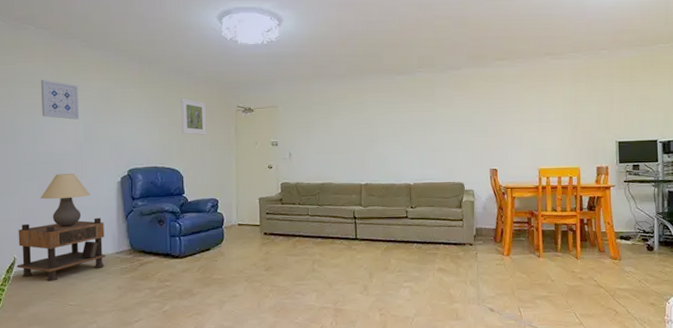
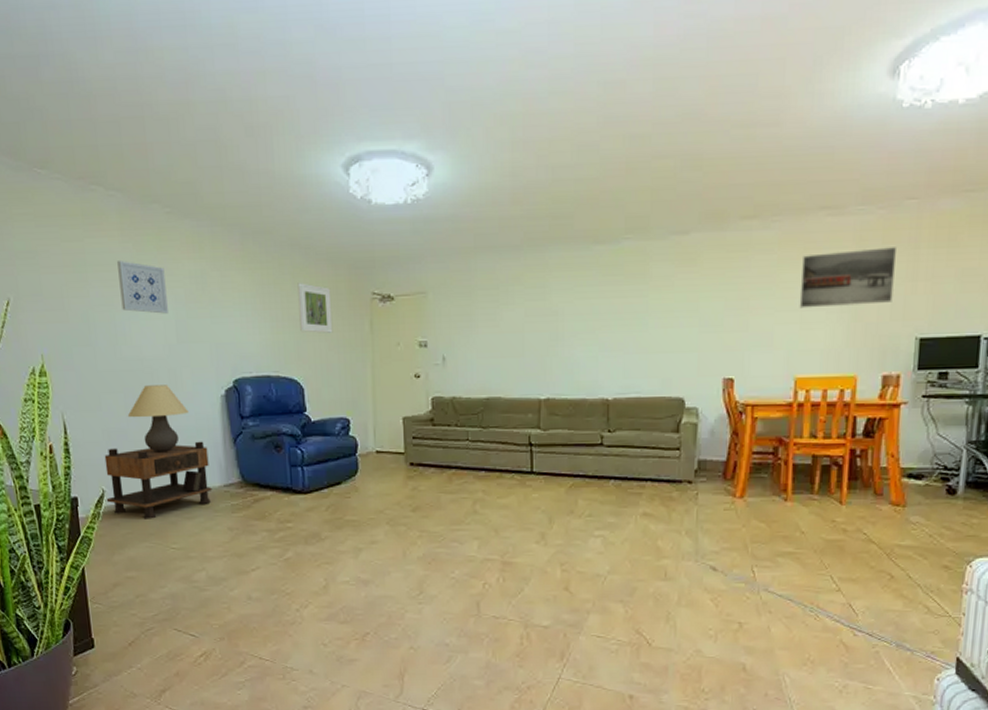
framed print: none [537,81,598,121] -> present [799,247,898,309]

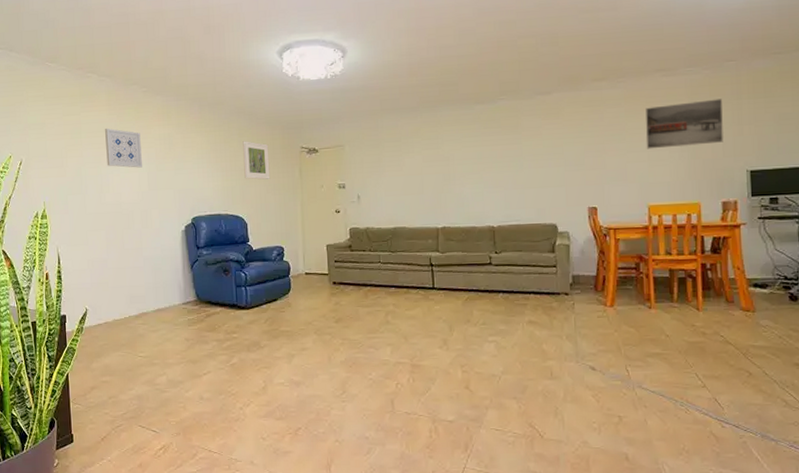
nightstand: present [104,441,212,519] -> none [88,268,173,332]
table lamp: present [127,385,189,452] -> none [108,223,156,277]

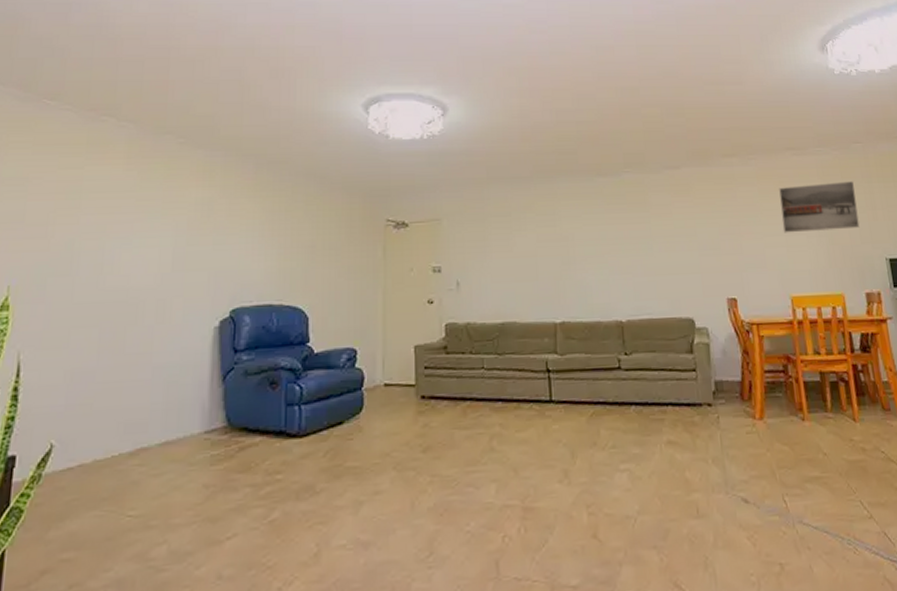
wall art: present [105,128,142,168] -> none [114,188,169,241]
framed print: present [243,141,271,180] -> none [309,210,345,260]

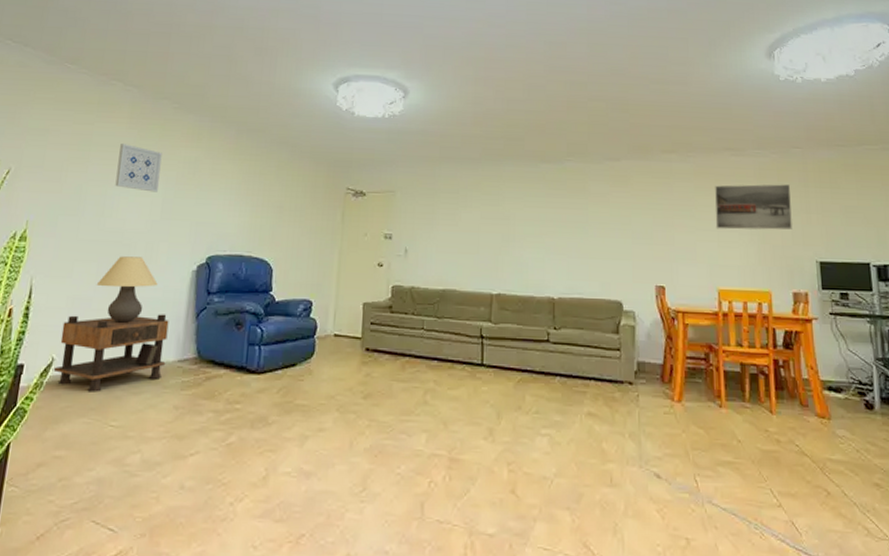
nightstand: none [53,380,191,480] -> present [53,314,169,393]
table lamp: none [99,317,174,395] -> present [96,256,158,323]
wall art: none [114,188,169,241] -> present [115,144,162,192]

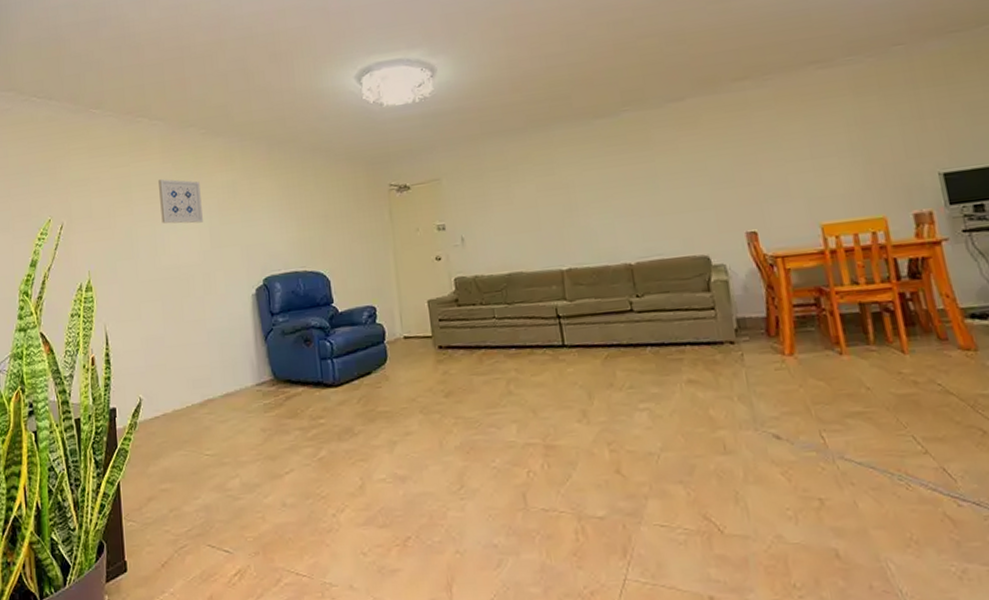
nightstand: present [53,314,169,393] -> none [142,341,245,426]
table lamp: present [96,256,158,323] -> none [164,289,222,356]
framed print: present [714,184,792,230] -> none [801,90,904,157]

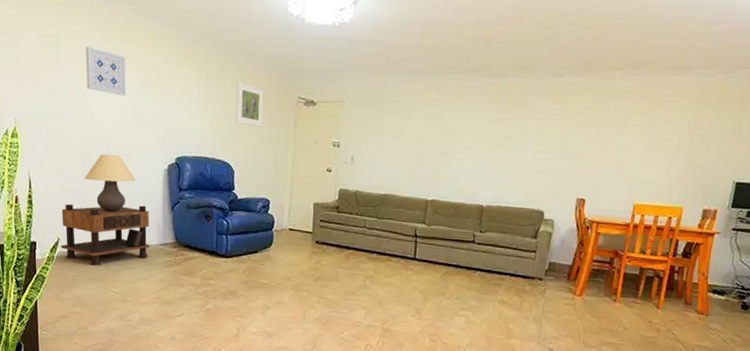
nightstand: none [142,341,245,426] -> present [60,203,150,266]
table lamp: none [164,289,222,356] -> present [84,154,136,212]
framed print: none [320,182,355,228] -> present [236,82,265,127]

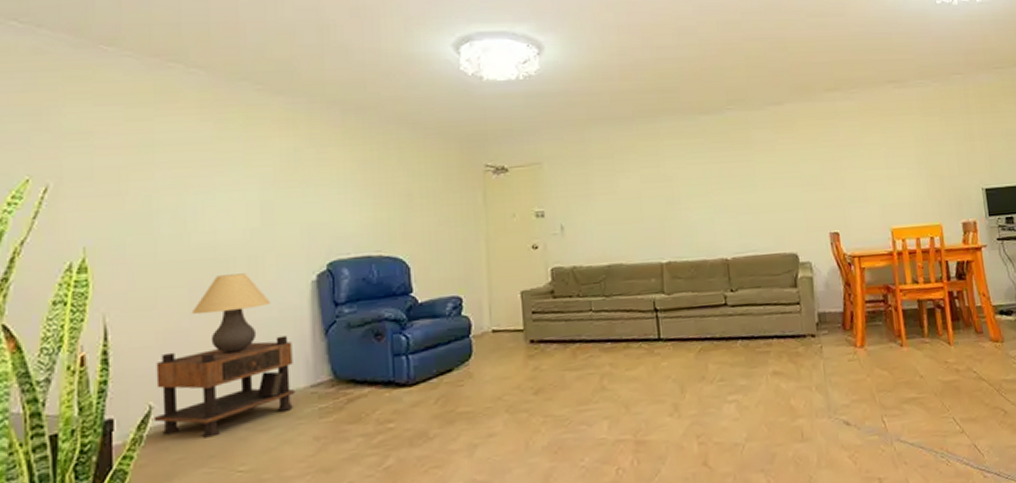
wall art: present [86,47,126,96] -> none [194,140,252,195]
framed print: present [236,82,265,127] -> none [404,157,443,208]

